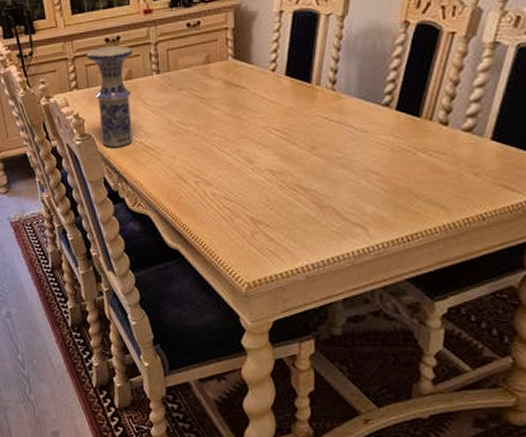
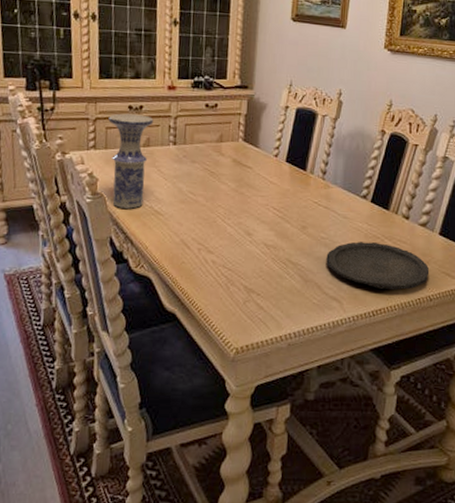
plate: none [344,157,480,210] -> present [326,242,430,290]

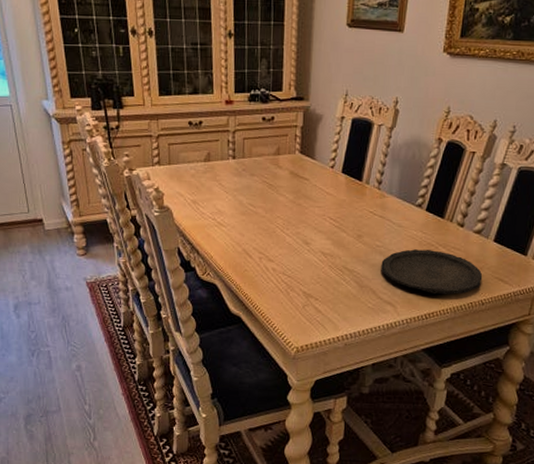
vase: present [108,113,154,209] -> none [170,129,213,221]

